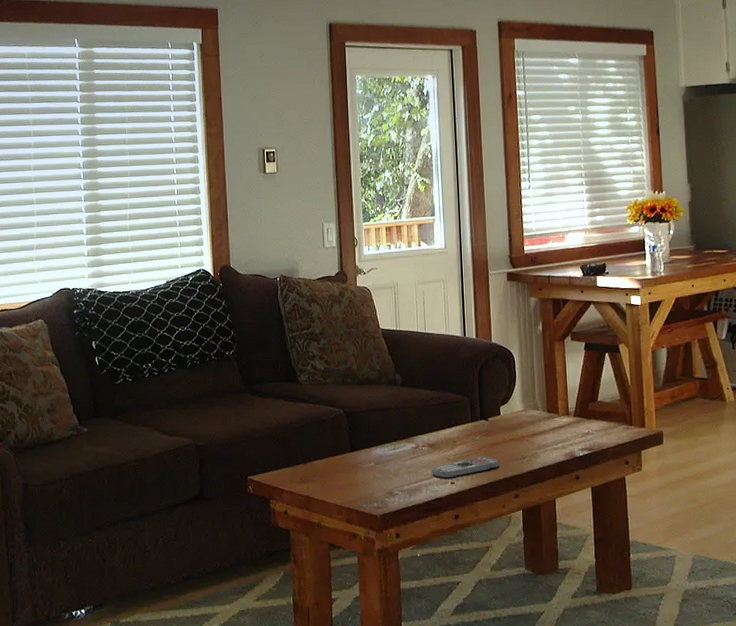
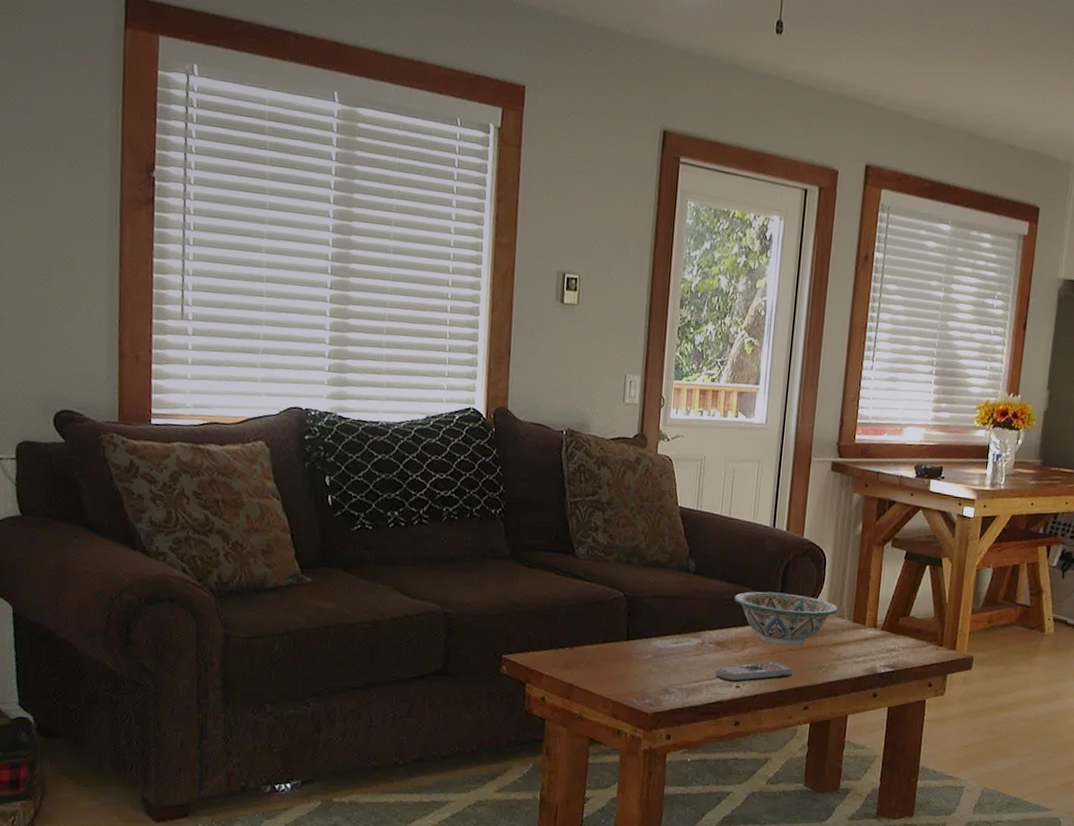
decorative bowl: none [439,393,533,442] -> present [734,591,839,647]

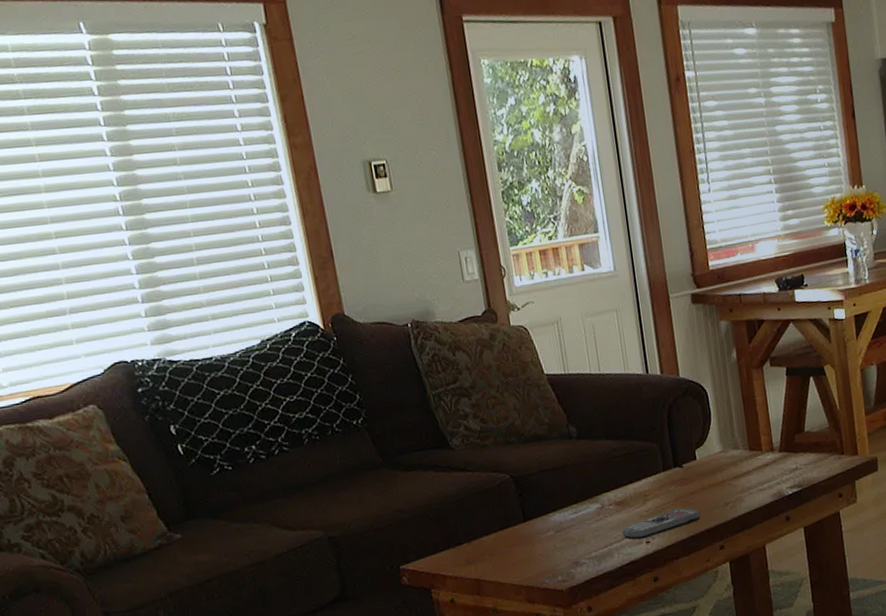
decorative bowl: present [734,591,839,647] -> none [624,435,732,492]

